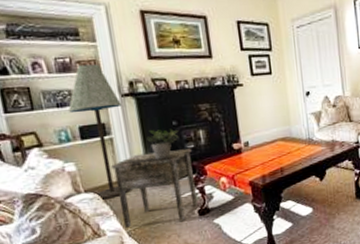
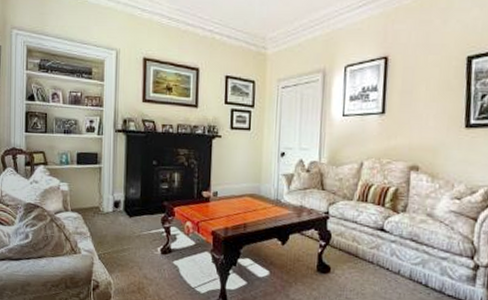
floor lamp: present [68,64,130,200] -> none [72,100,114,221]
side table: present [110,148,198,228] -> none [95,185,165,256]
potted plant: present [146,128,179,160] -> none [129,165,157,195]

